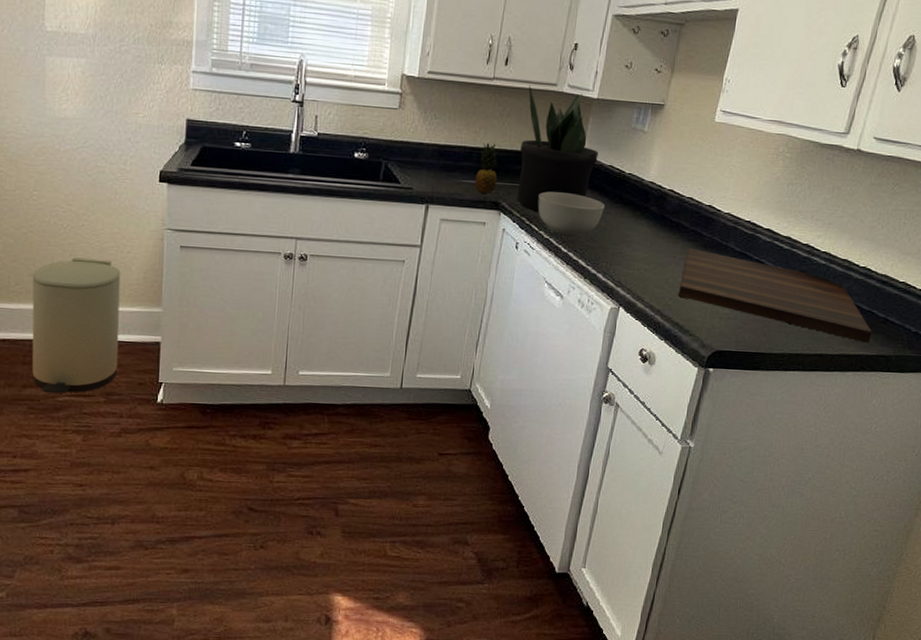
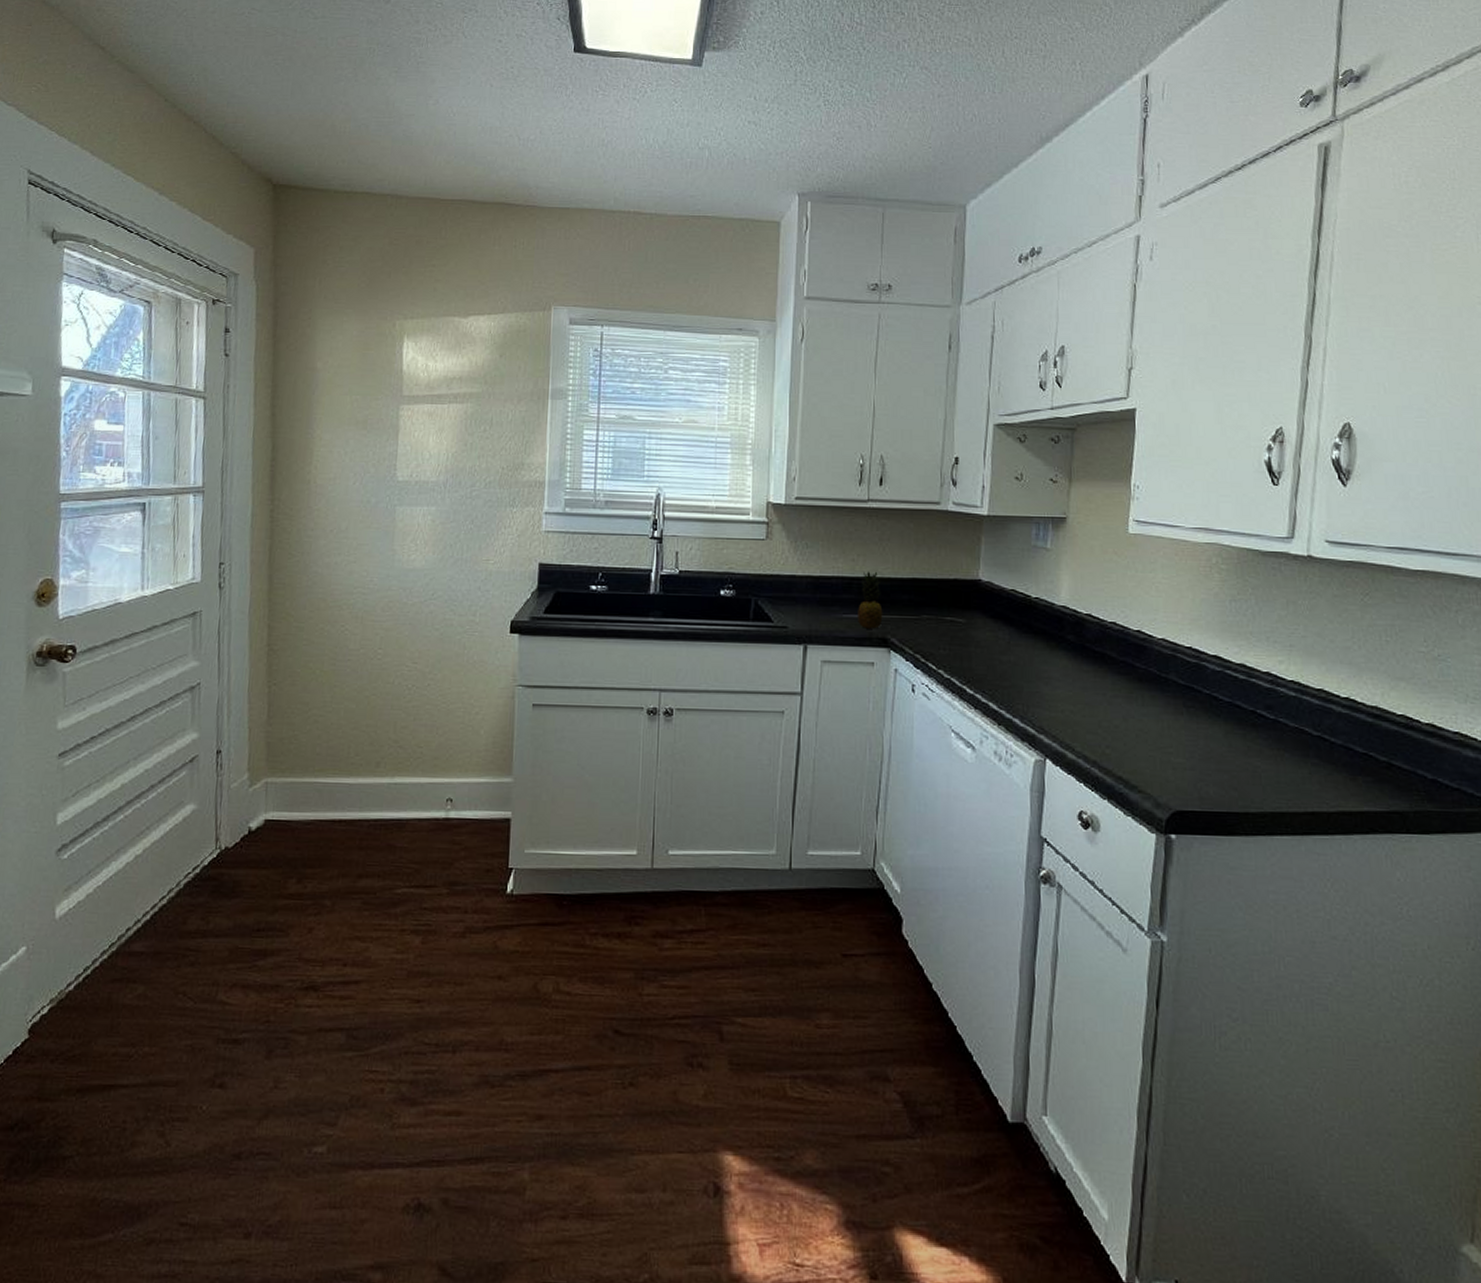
pedal bin: present [32,257,121,394] -> none [368,722,468,885]
planter: present [516,85,599,213] -> none [906,505,997,649]
bowl: present [537,191,605,237] -> none [932,623,1012,674]
cutting board: present [677,248,872,343] -> none [1116,683,1375,796]

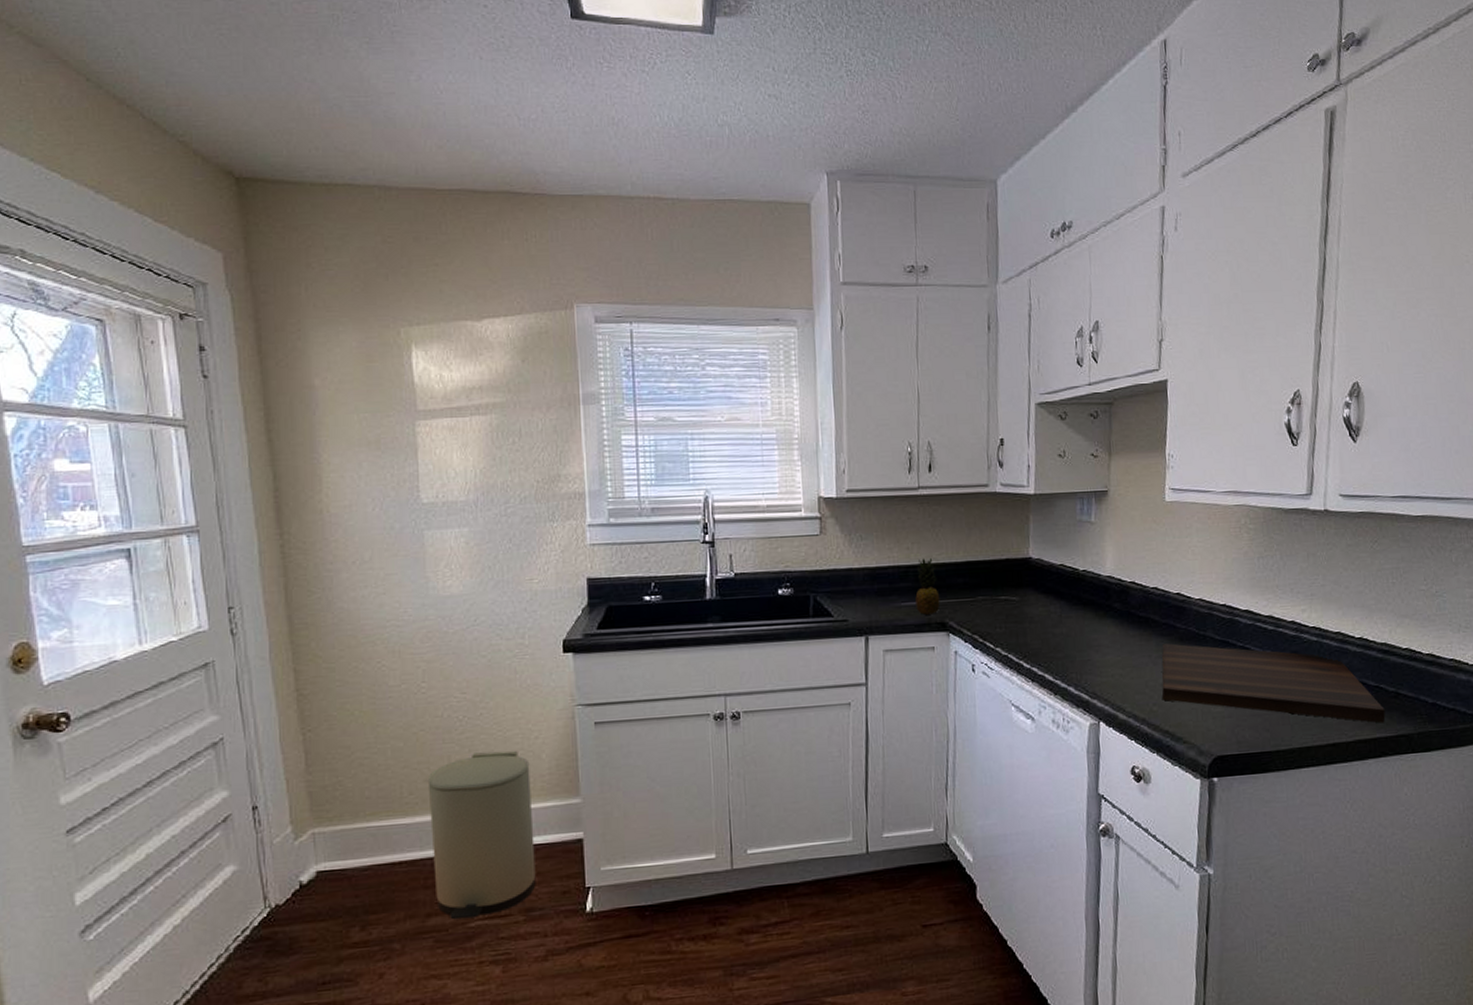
pedal bin: none [368,722,468,885] -> present [427,750,536,920]
cutting board: none [1116,683,1375,796] -> present [1161,643,1386,724]

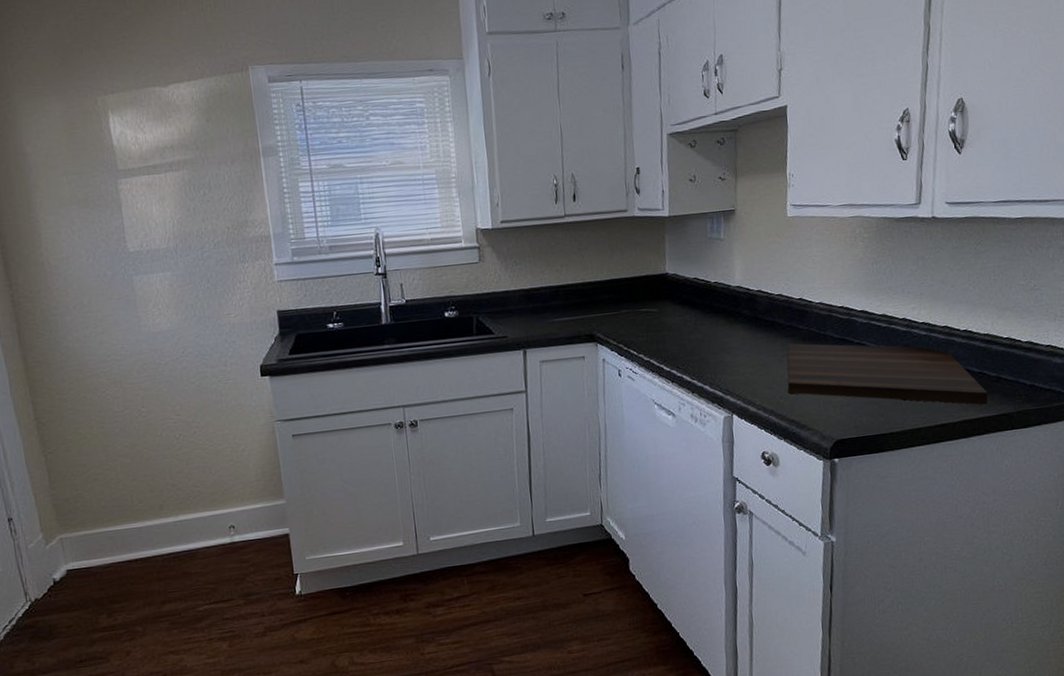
pedal bin: present [427,750,536,920] -> none [153,461,252,606]
fruit: present [915,557,940,615] -> none [566,277,588,329]

